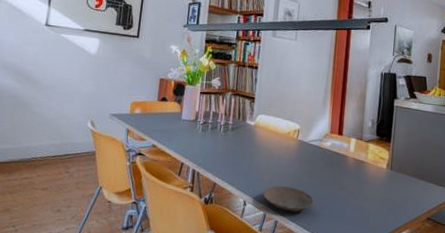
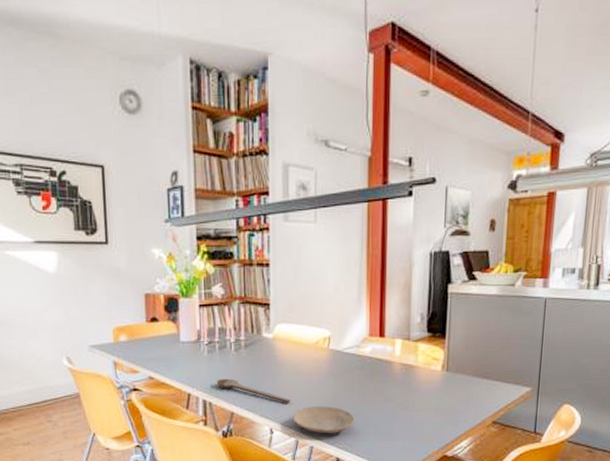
wooden spoon: none [205,153,263,181] -> present [216,378,291,403]

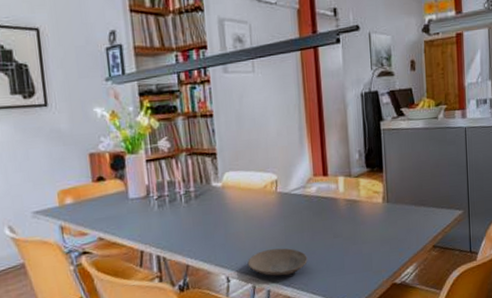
wooden spoon: present [216,378,291,403] -> none [168,231,245,250]

